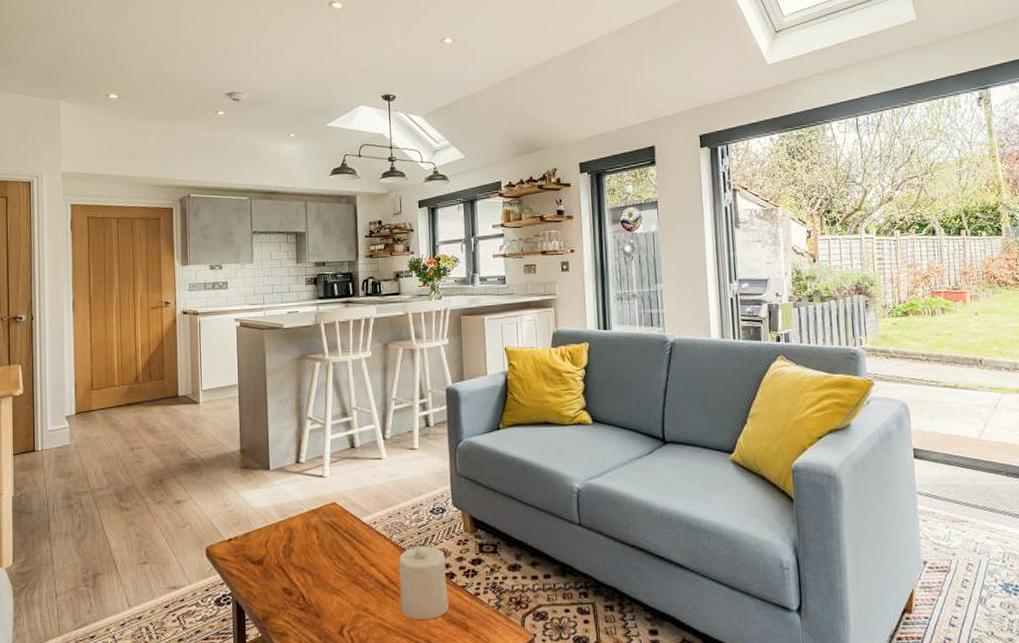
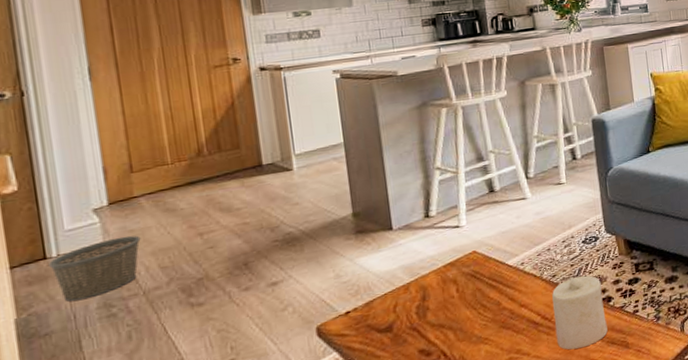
basket: none [36,442,93,490] -> present [49,235,141,302]

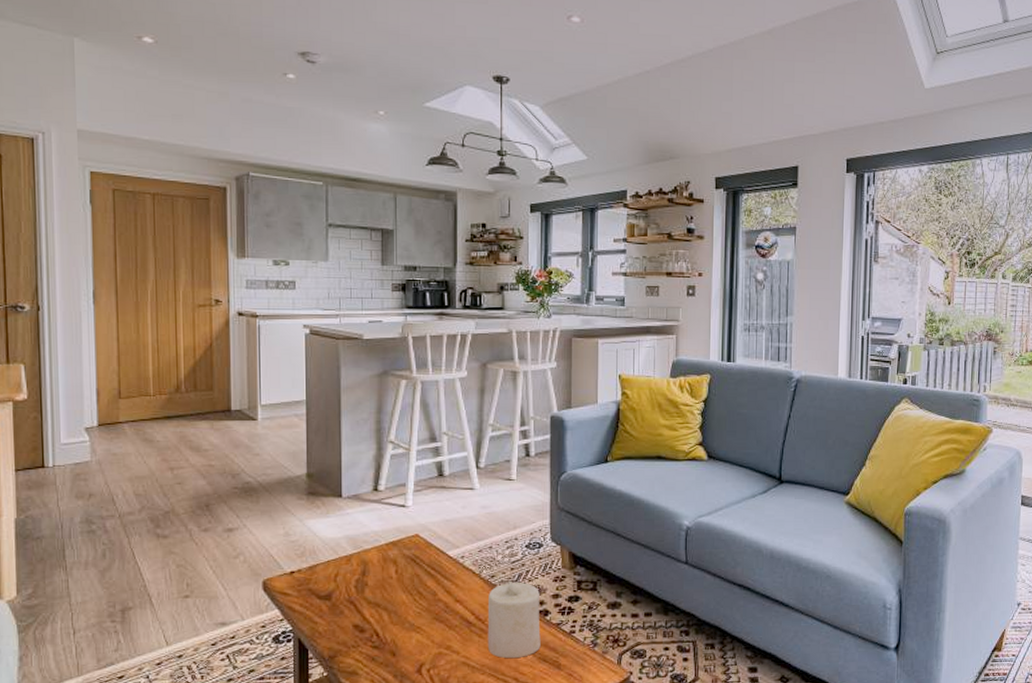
basket: present [49,235,141,302] -> none [46,458,121,512]

